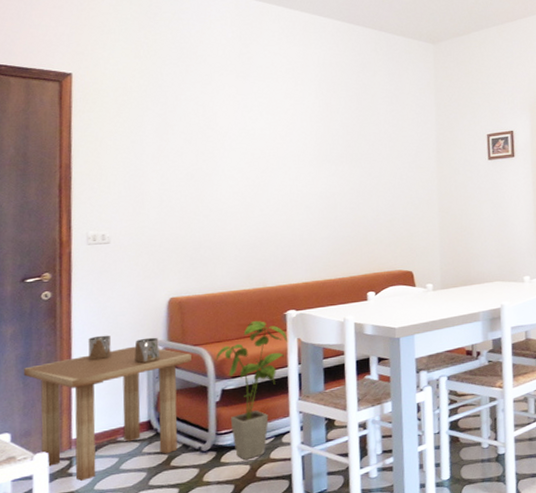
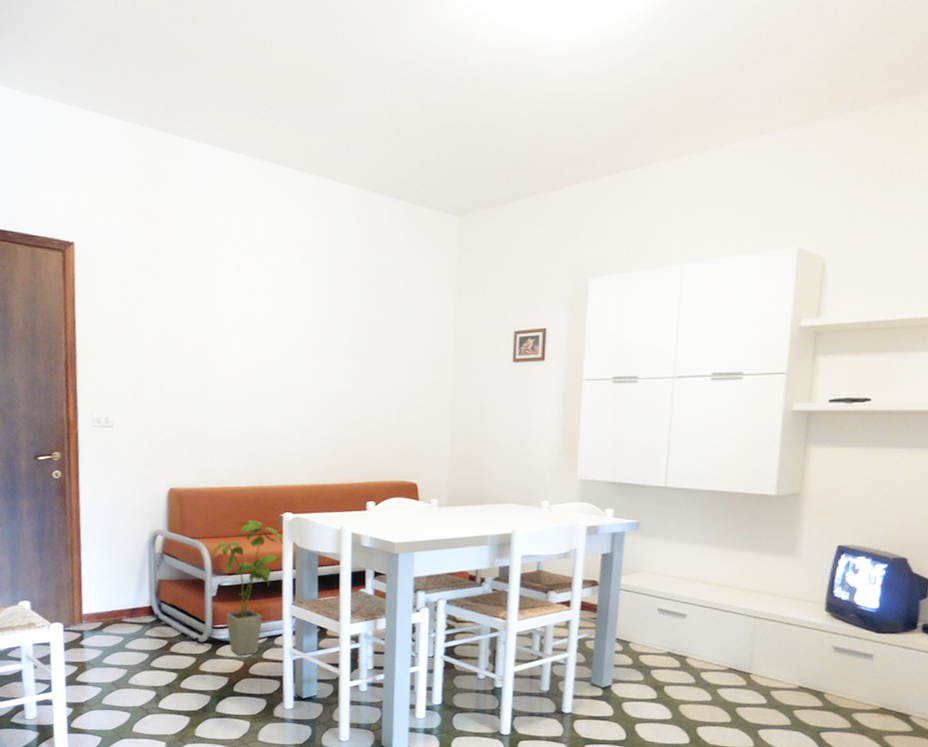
side table: present [24,335,192,481] -> none [39,519,190,653]

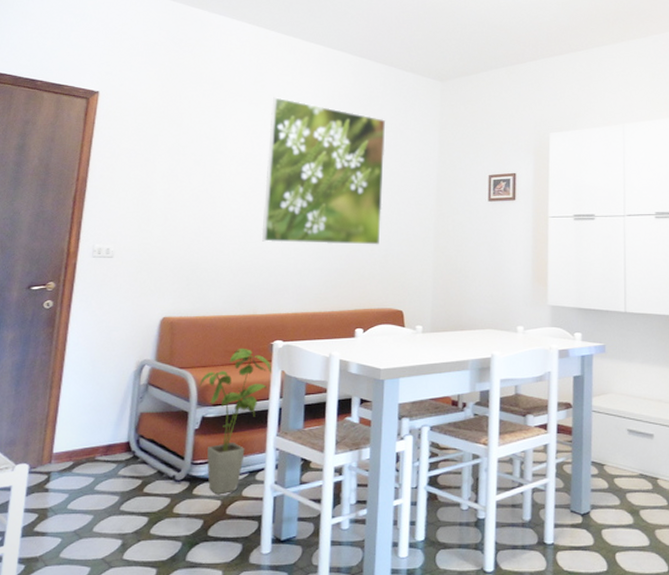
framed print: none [262,243,394,413] -> present [261,97,386,245]

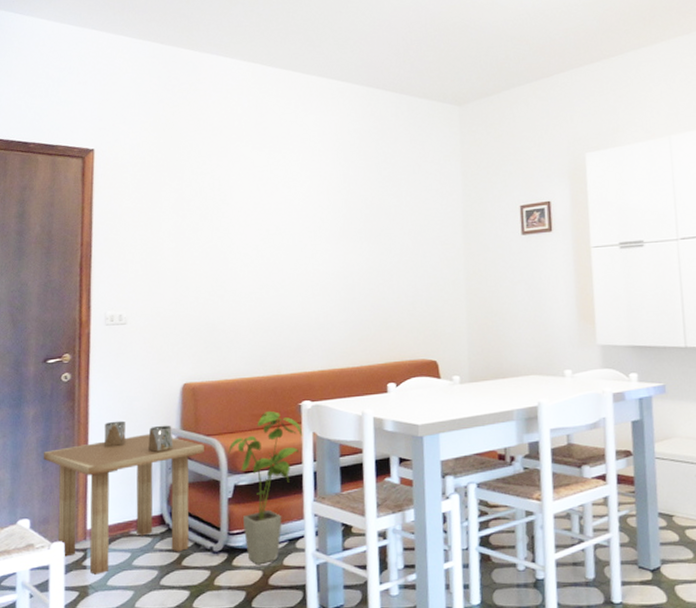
side table: none [17,349,177,498] -> present [44,420,204,575]
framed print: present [261,97,386,245] -> none [276,139,406,297]

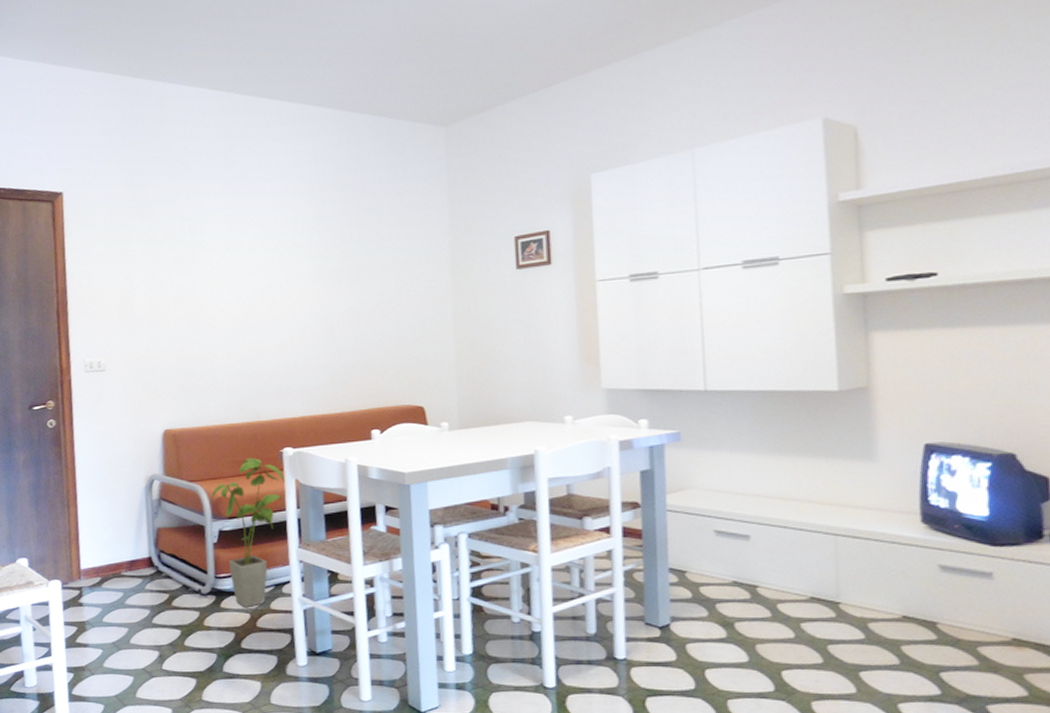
side table: present [44,420,204,575] -> none [36,466,188,612]

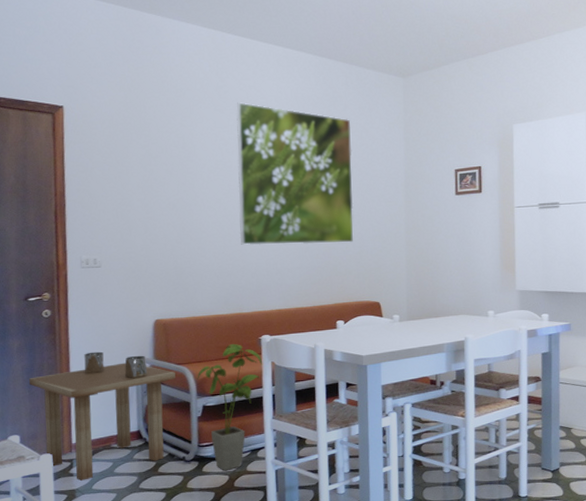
side table: none [36,466,188,612] -> present [29,351,176,481]
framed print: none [247,173,389,341] -> present [236,102,354,246]

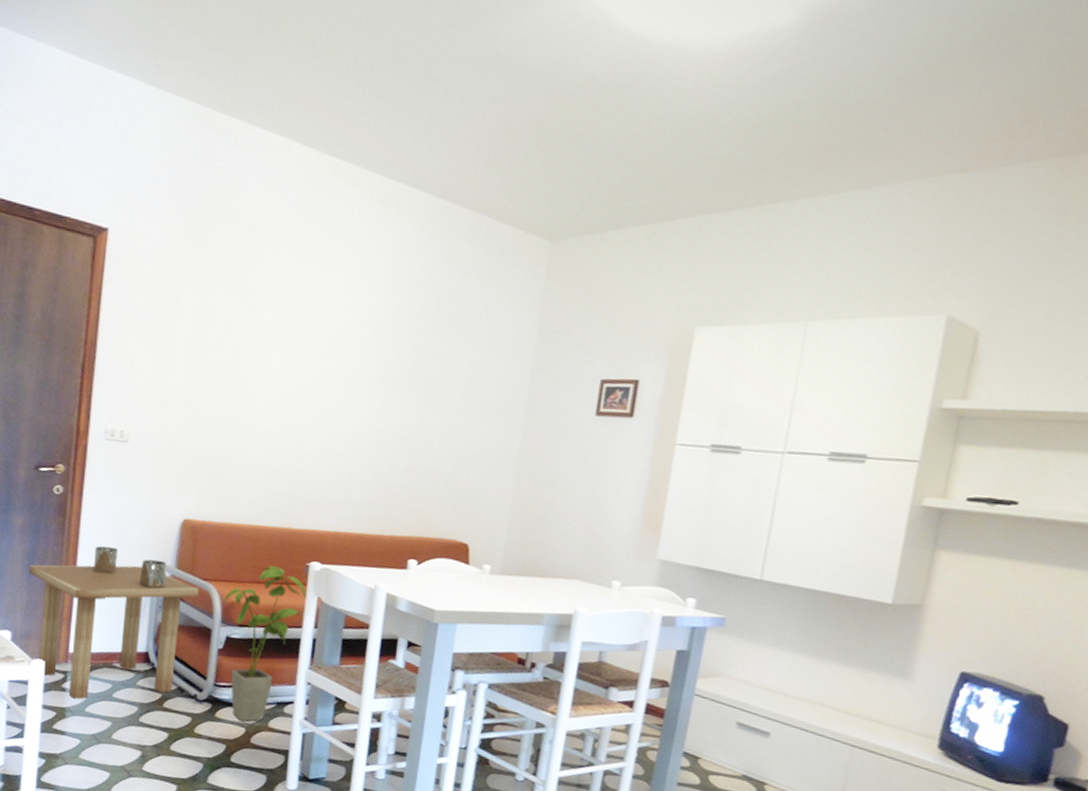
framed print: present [236,102,354,246] -> none [301,250,470,459]

